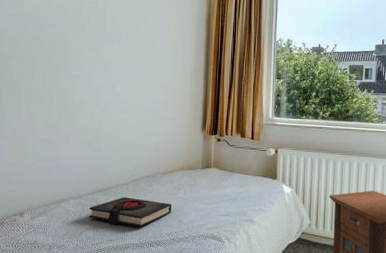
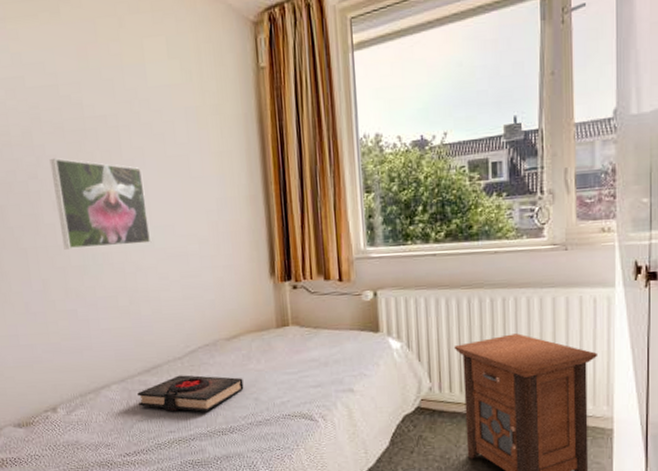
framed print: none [50,26,118,96] -> present [49,157,152,250]

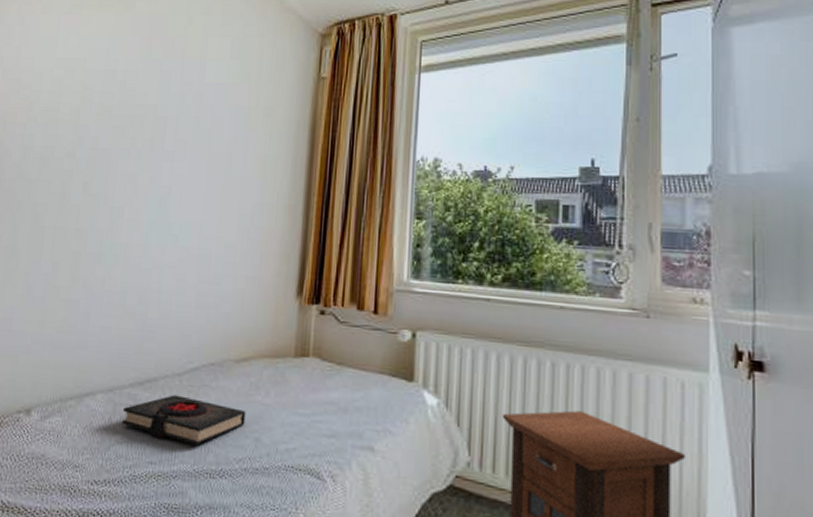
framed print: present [49,157,152,250] -> none [83,139,181,240]

